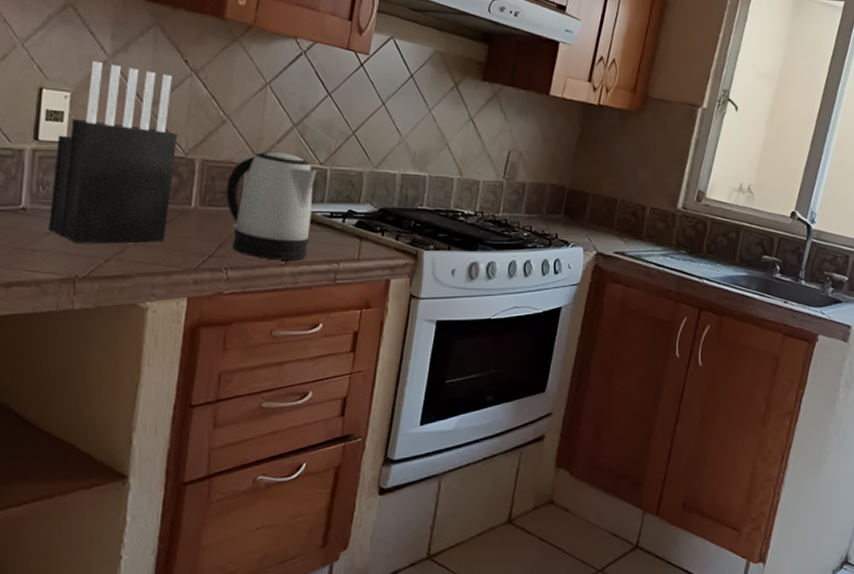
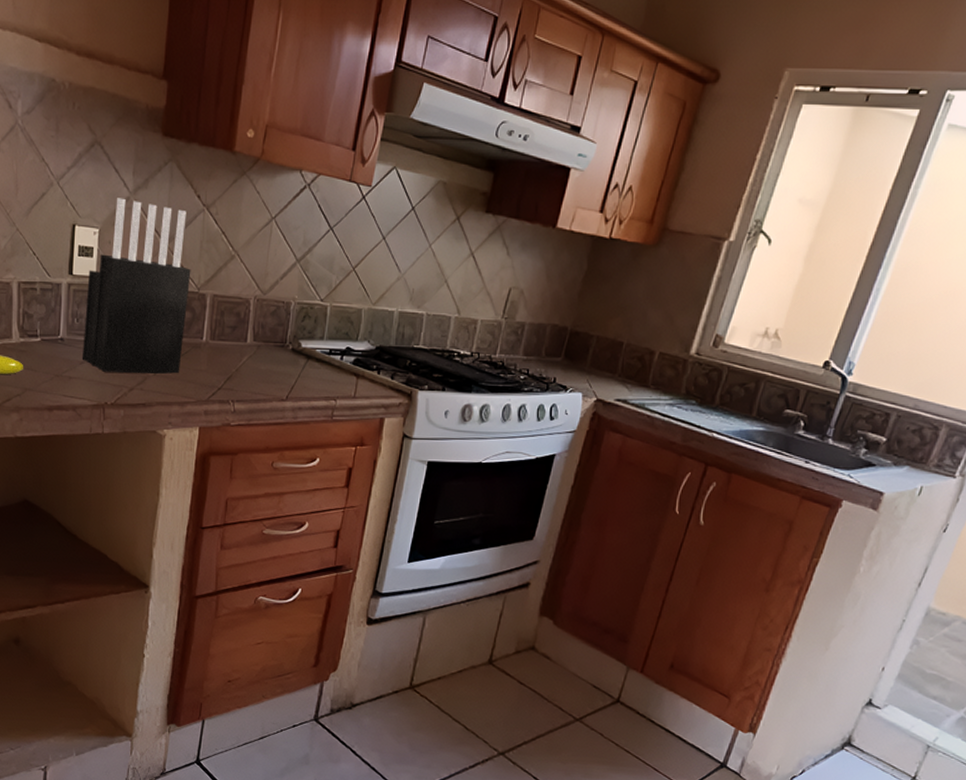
kettle: present [227,151,317,260] -> none [234,287,318,396]

